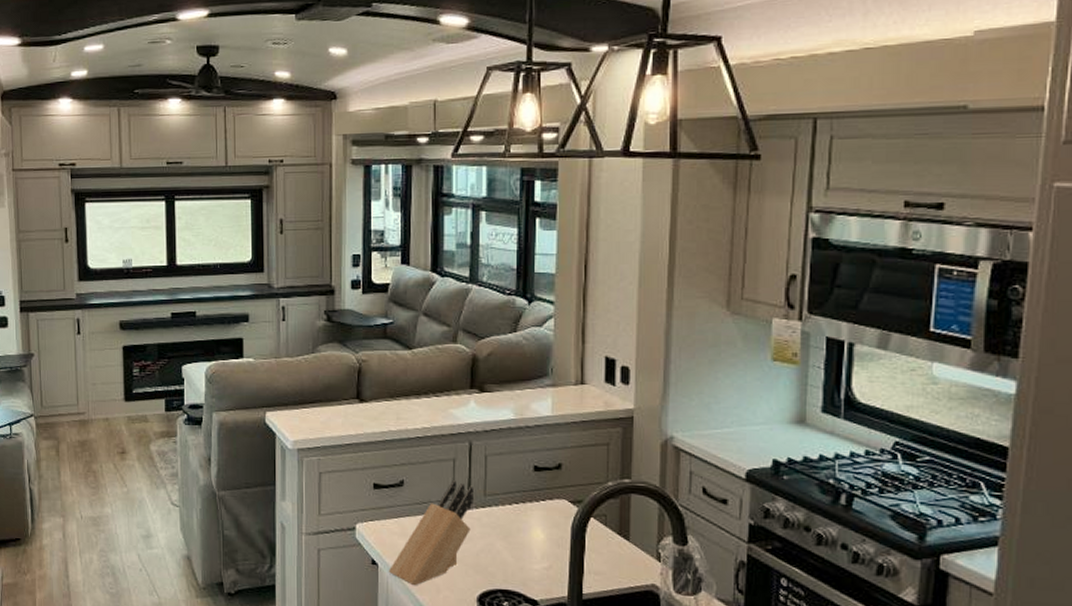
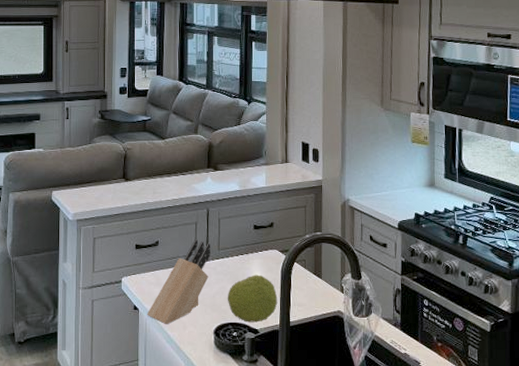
fruit: none [495,530,566,592] -> present [227,275,278,322]

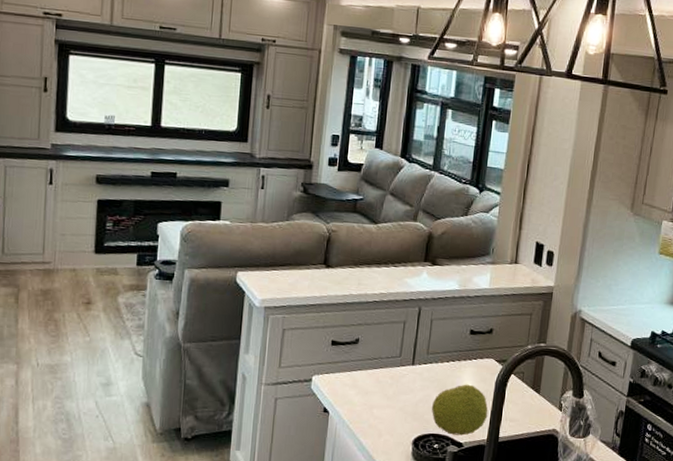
knife block: present [146,239,211,325] -> none [337,340,419,431]

